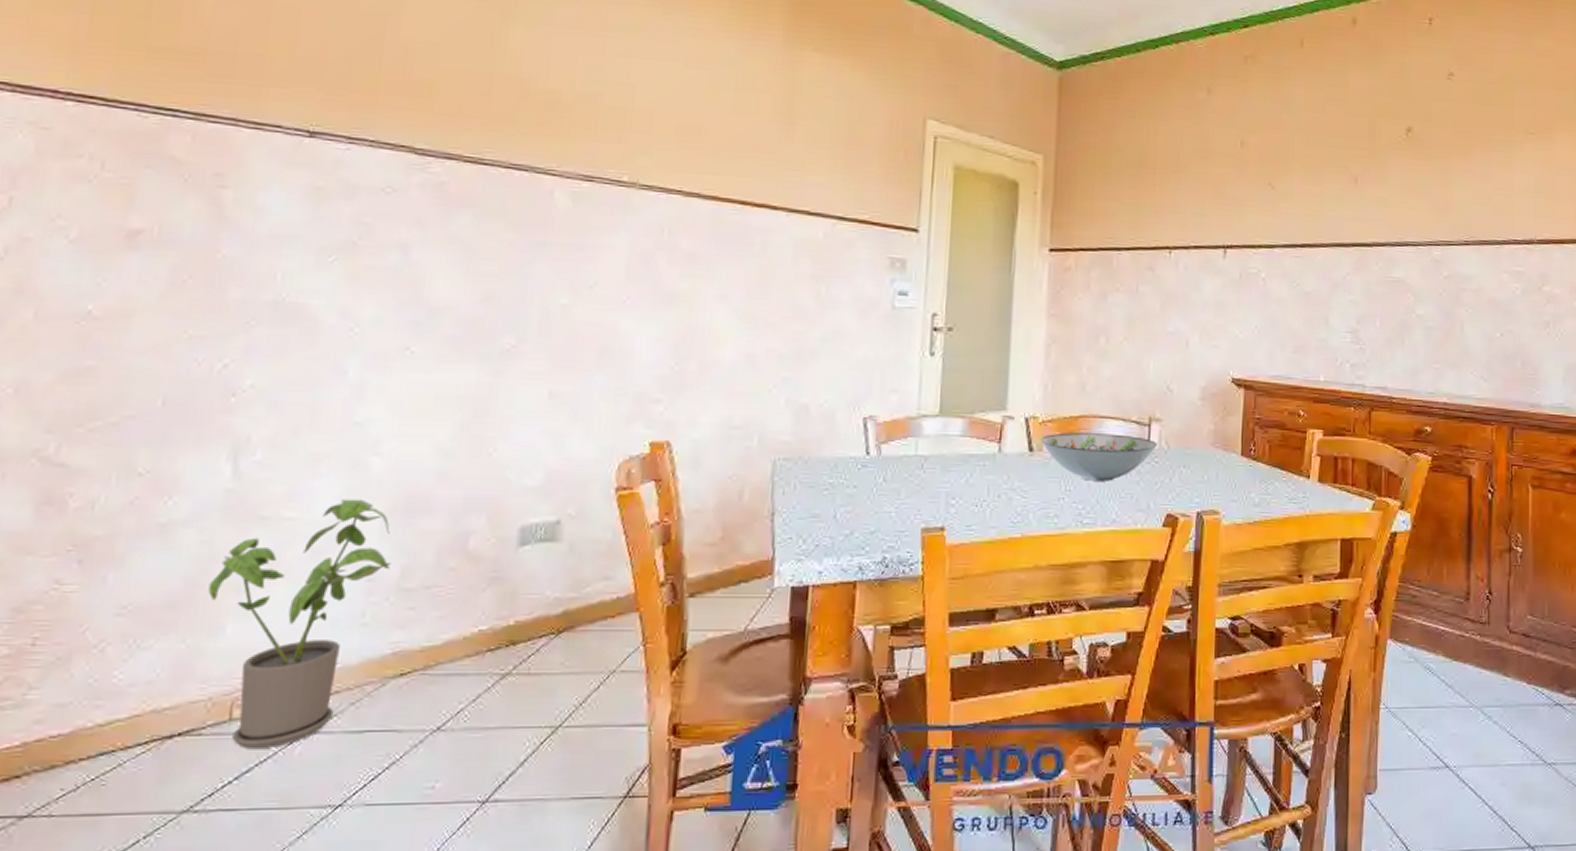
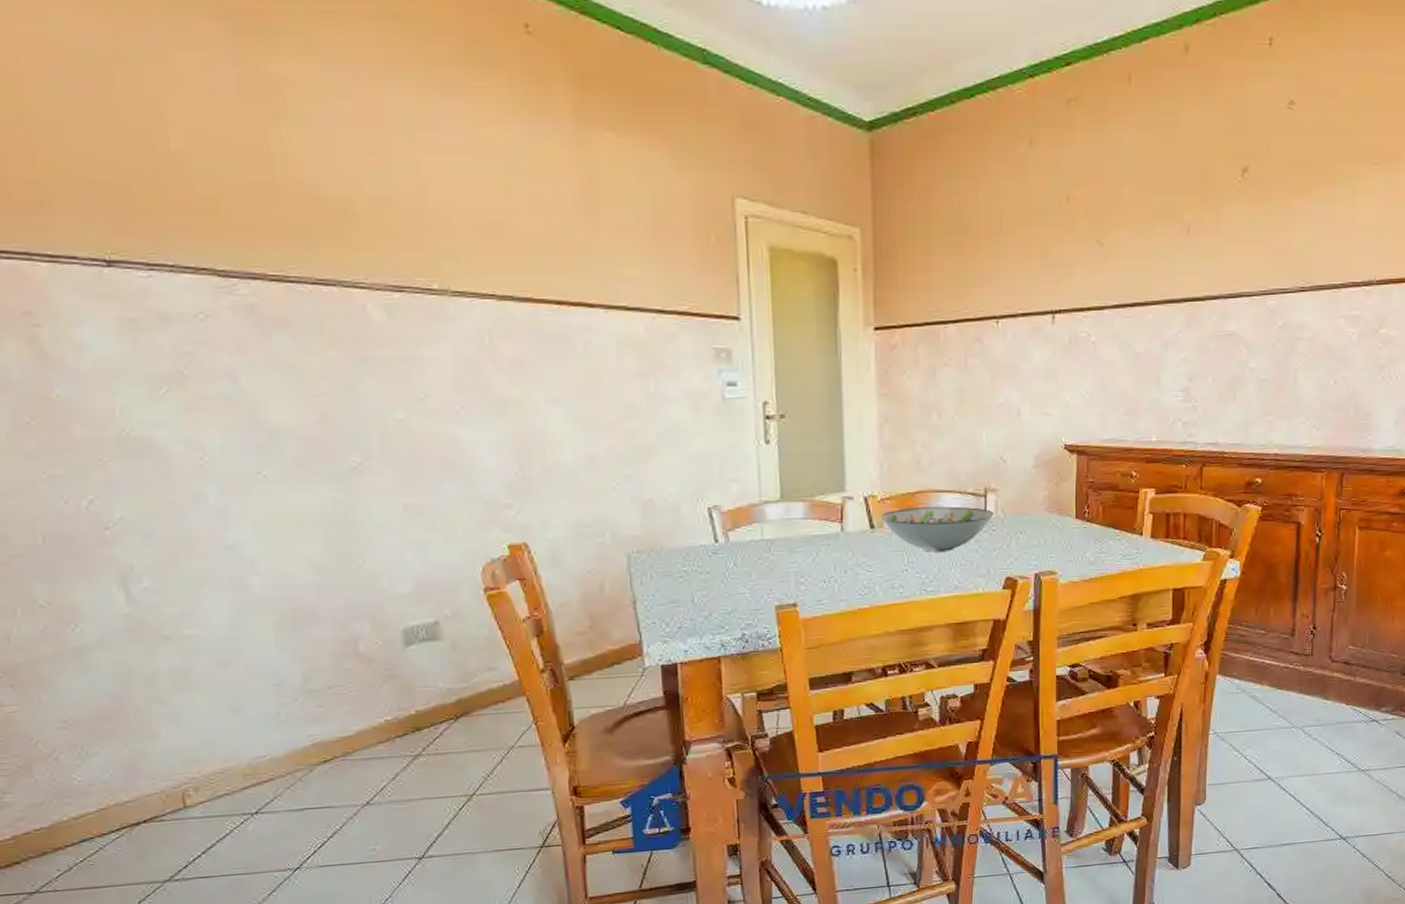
house plant: present [208,499,392,748] -> none [134,615,293,829]

